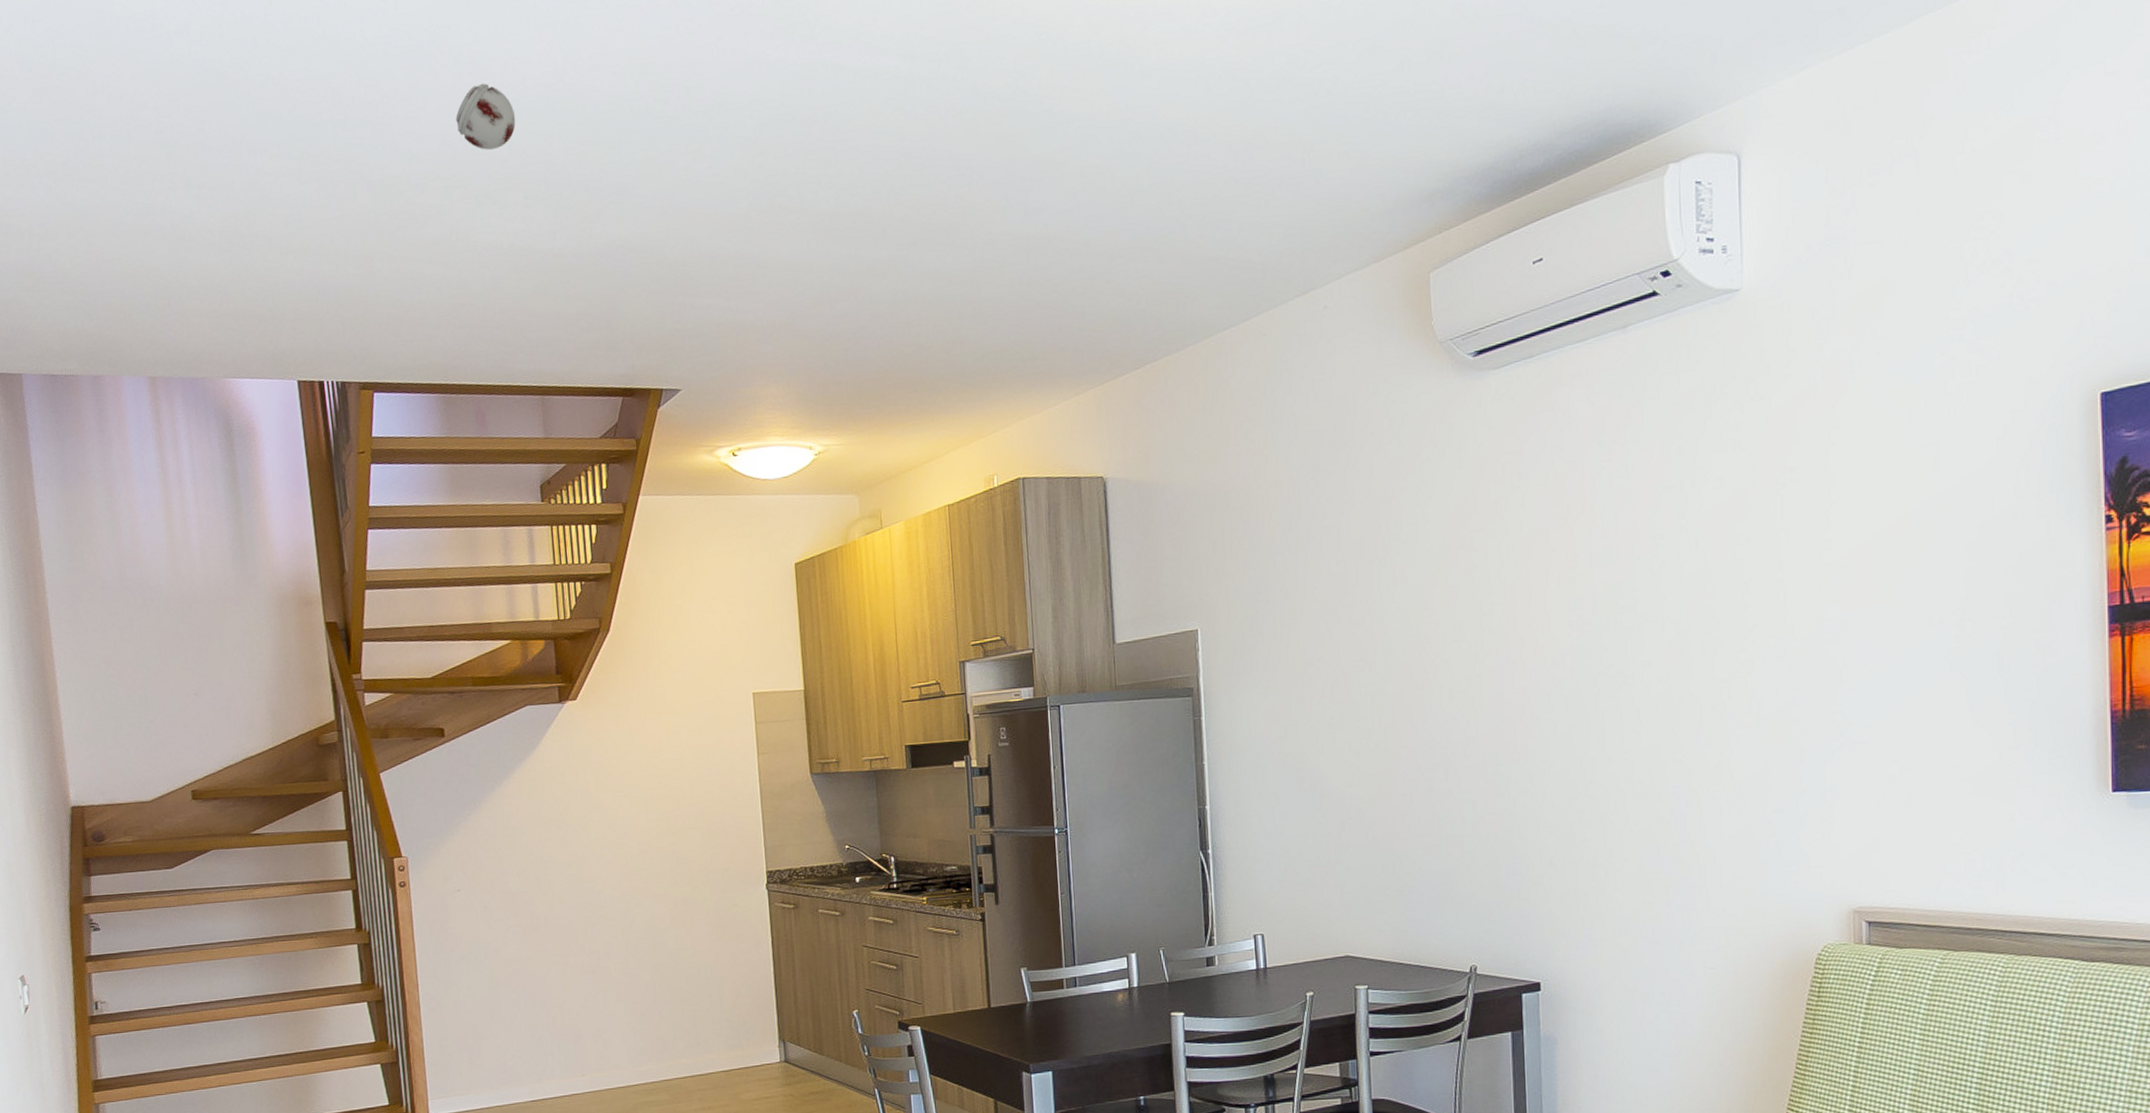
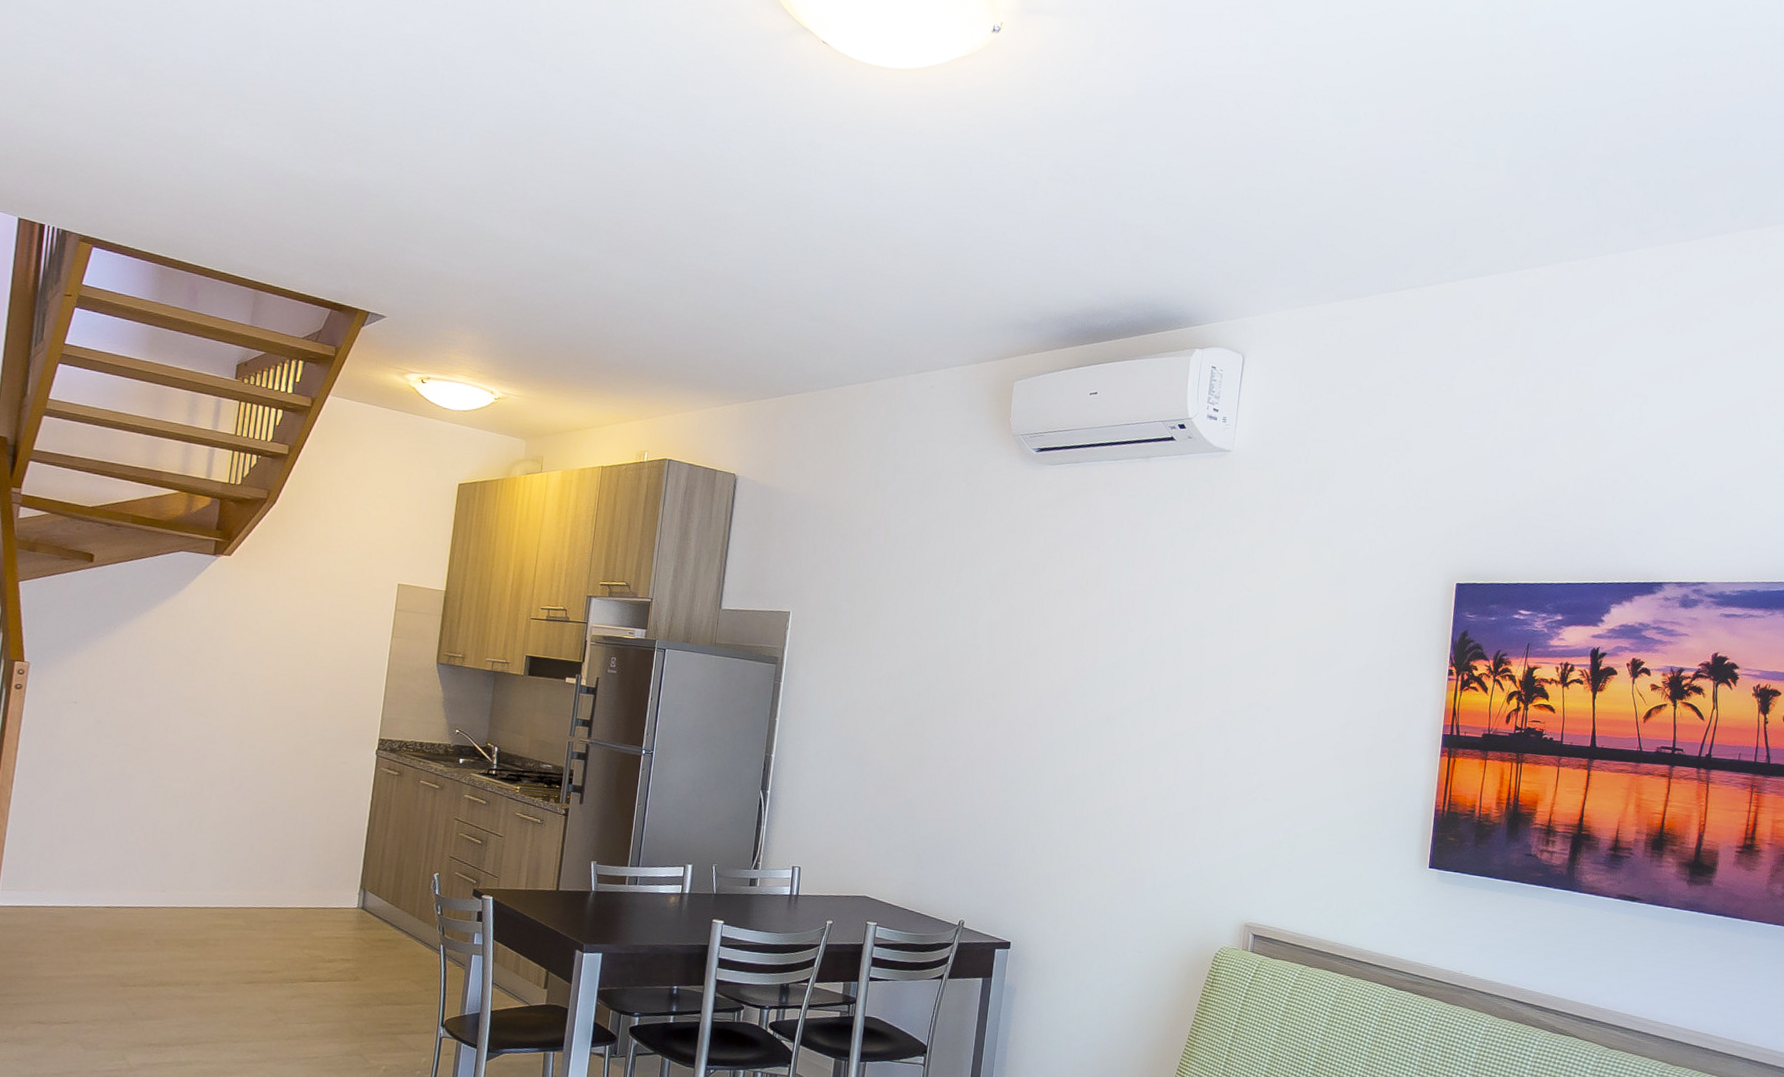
smoke detector: present [455,83,516,151] -> none [226,18,283,76]

